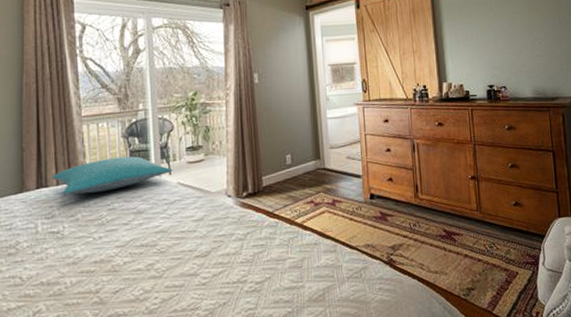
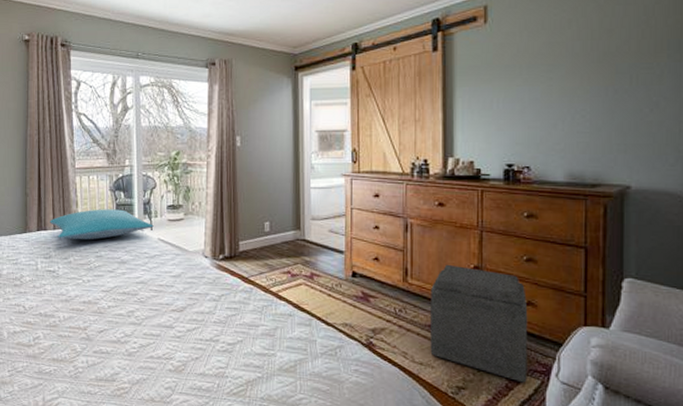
ottoman: none [438,177,522,276] -> present [430,264,528,383]

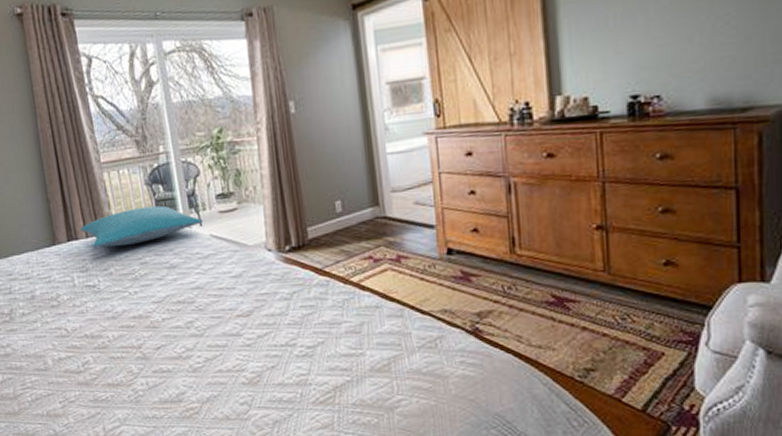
ottoman: present [430,264,528,383] -> none [545,227,670,357]

